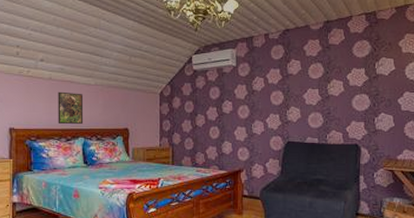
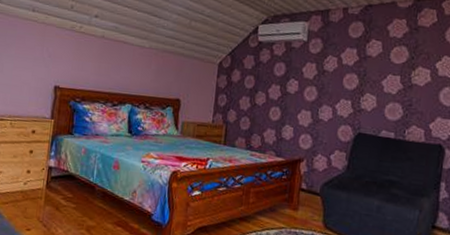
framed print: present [58,91,84,125] -> none [105,51,136,90]

